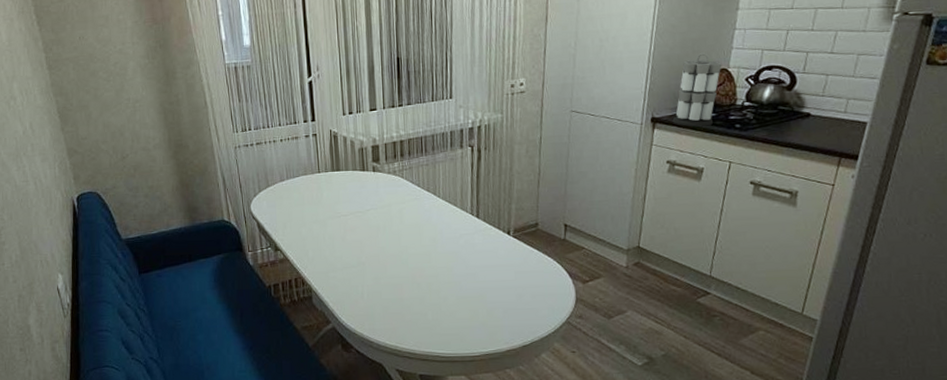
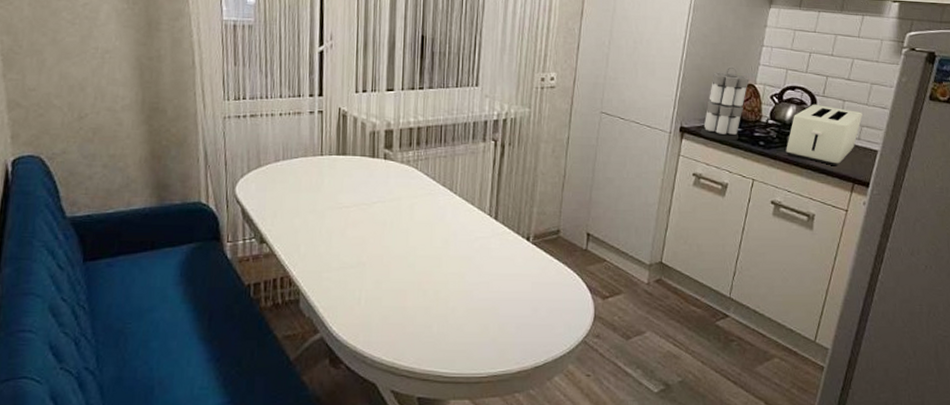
toaster: none [764,81,849,142] -> present [786,104,863,166]

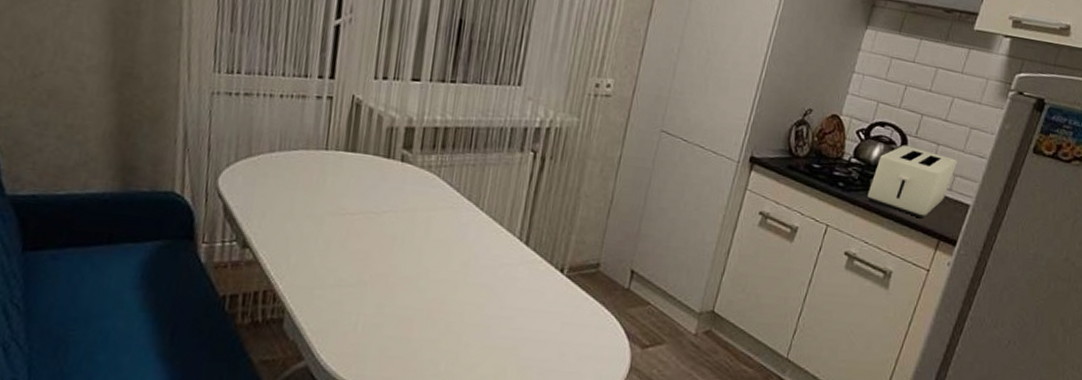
spice rack: present [700,65,749,141] -> none [772,91,835,179]

